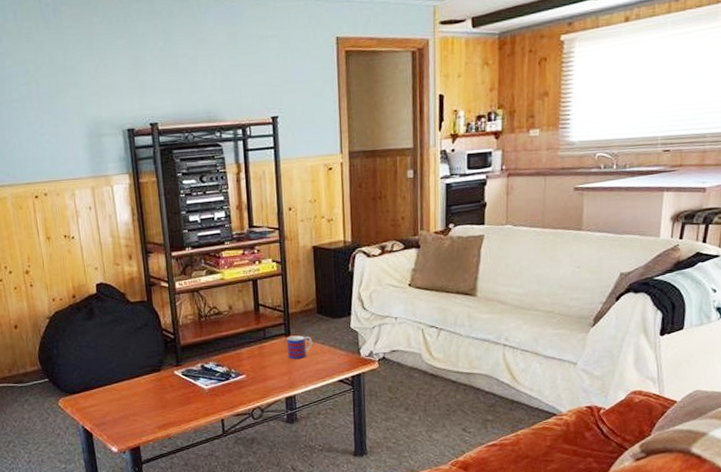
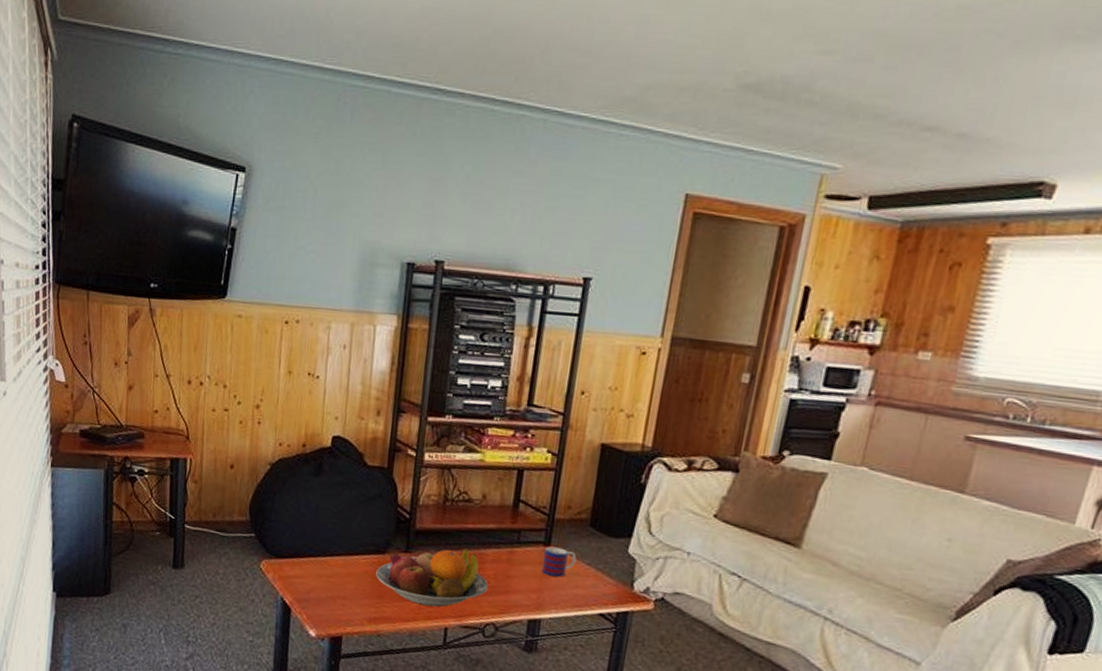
fruit bowl: none [156,352,249,406] -> present [376,548,489,607]

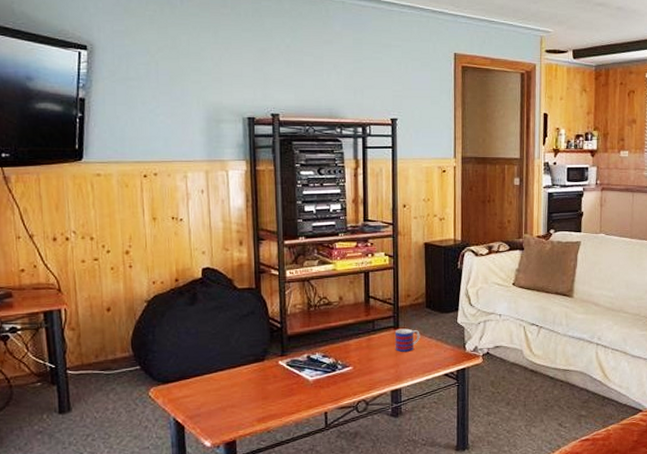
fruit bowl: present [376,548,489,607] -> none [258,343,356,398]

